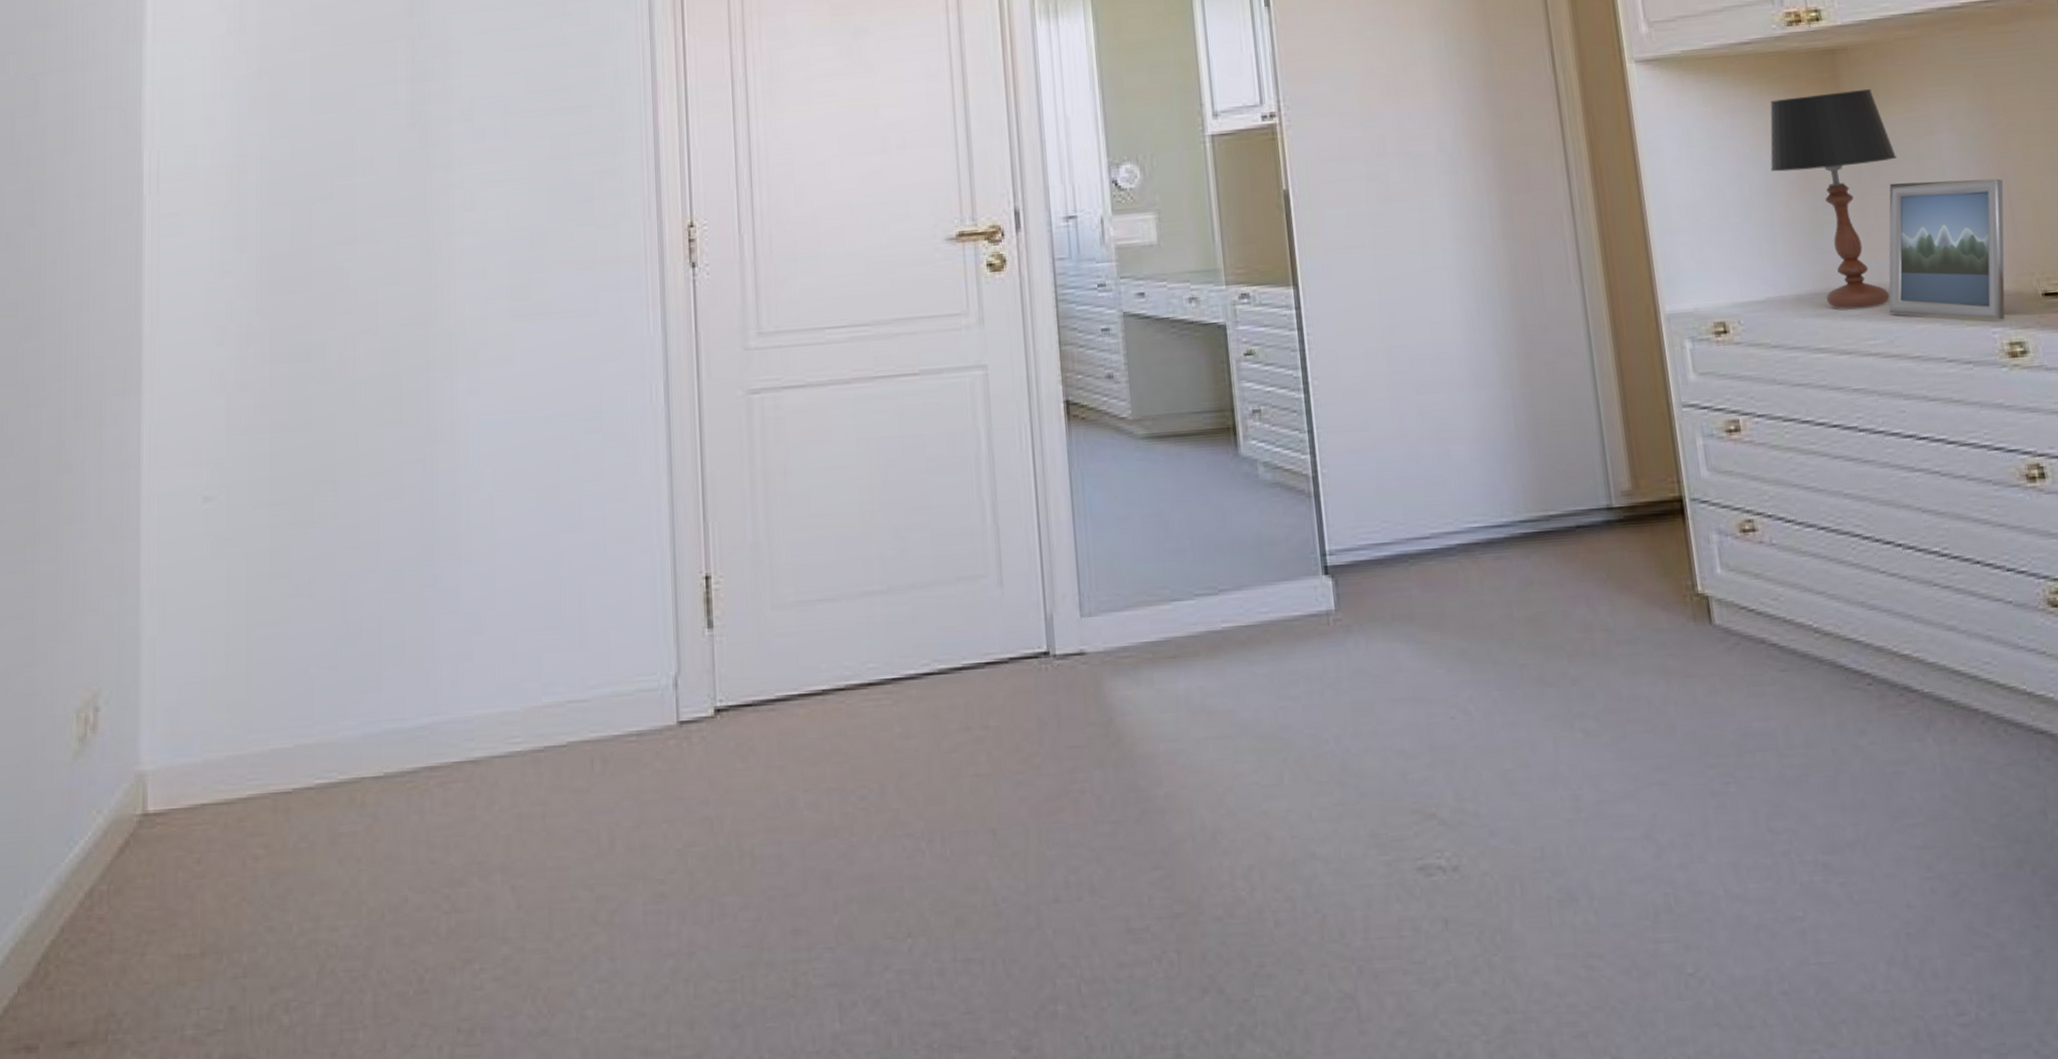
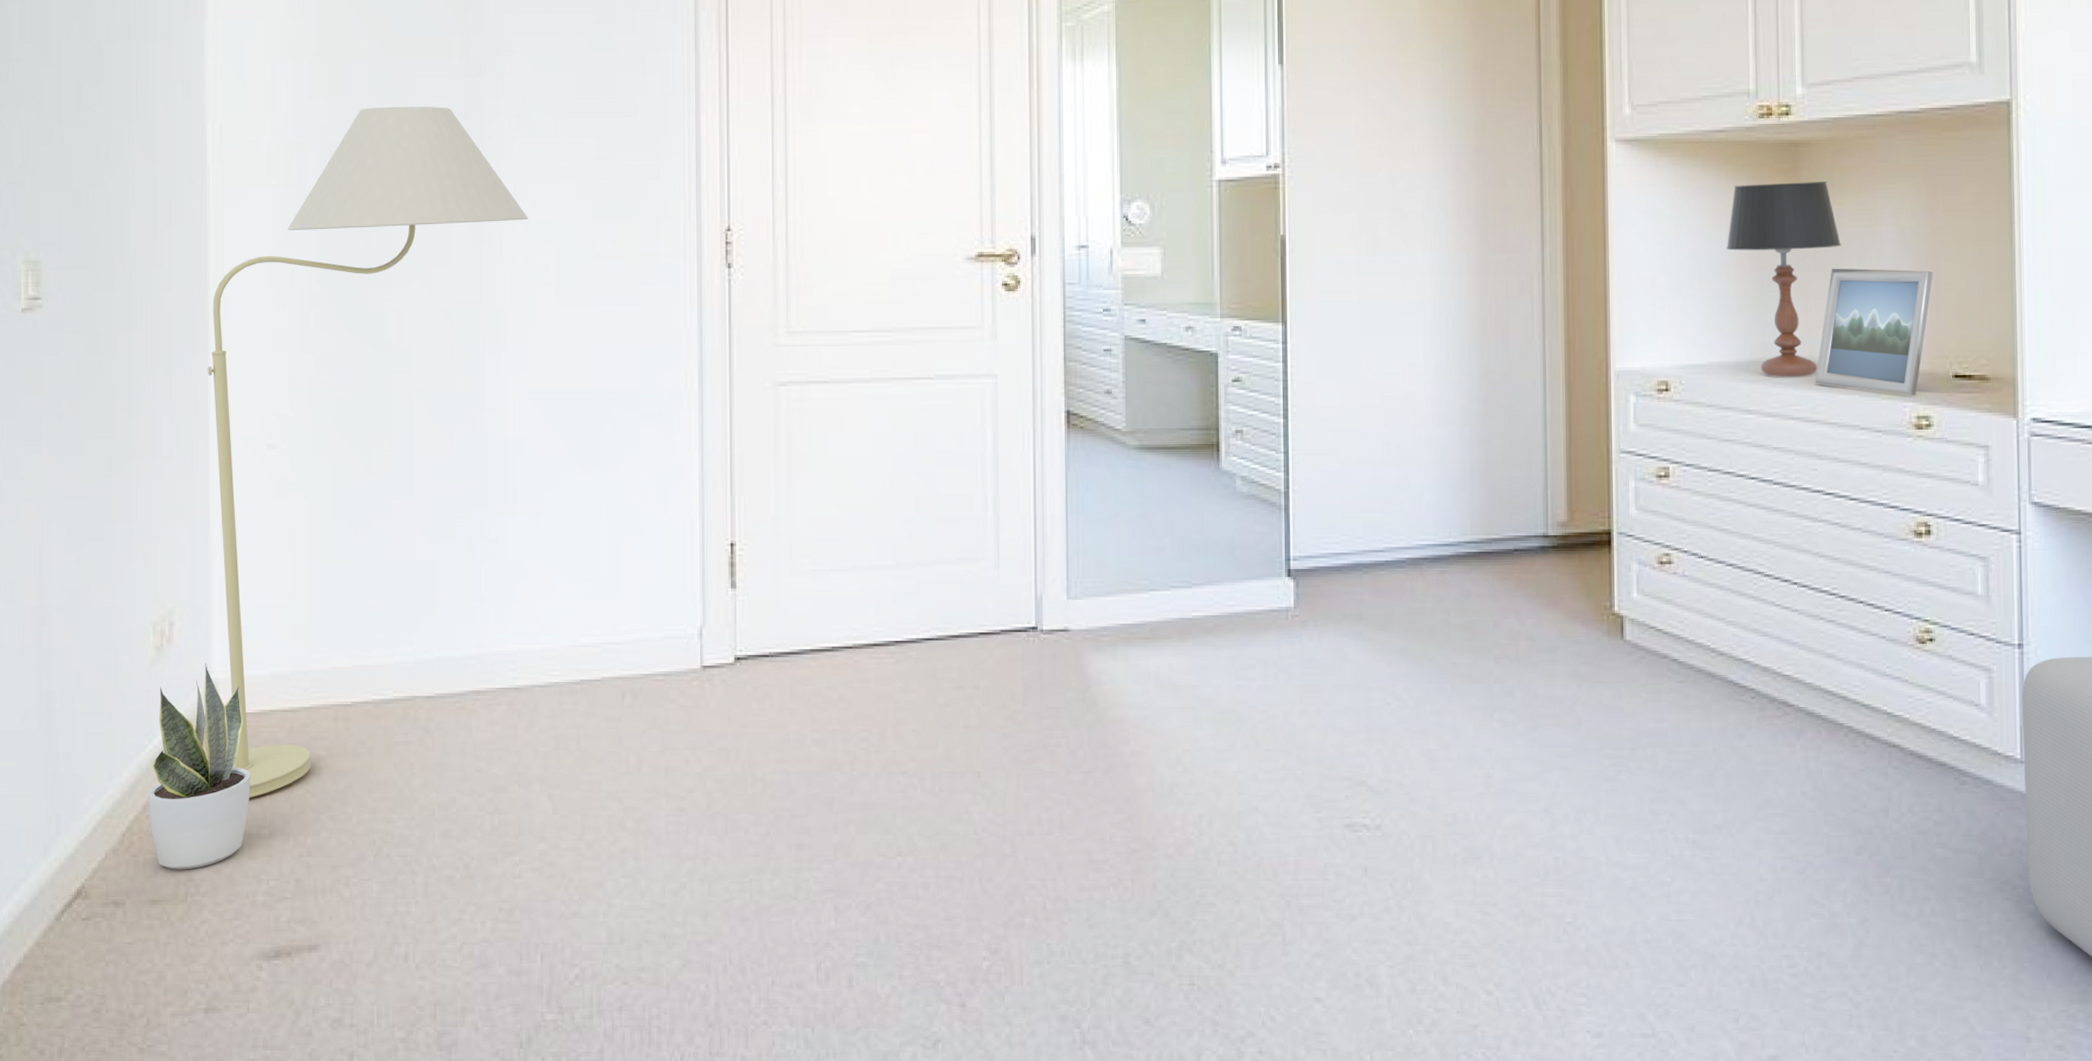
potted plant: none [66,753,181,1003] -> present [147,663,252,870]
floor lamp: none [133,116,479,911] -> present [207,106,528,798]

